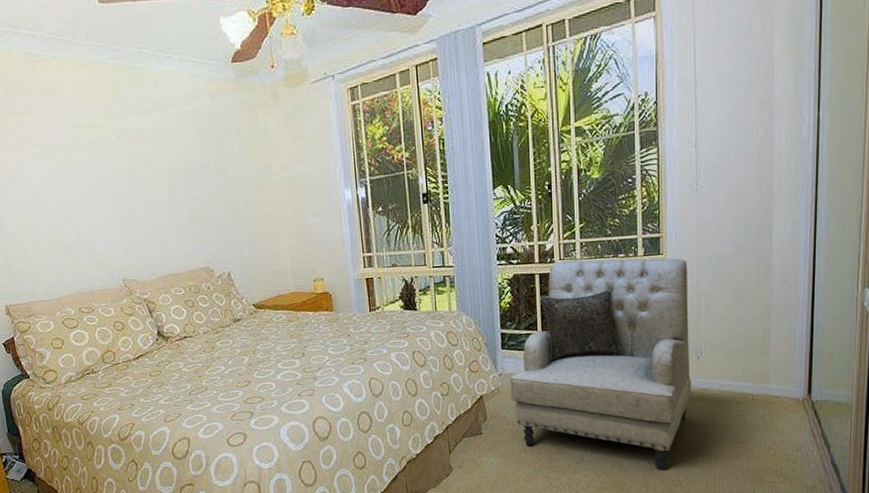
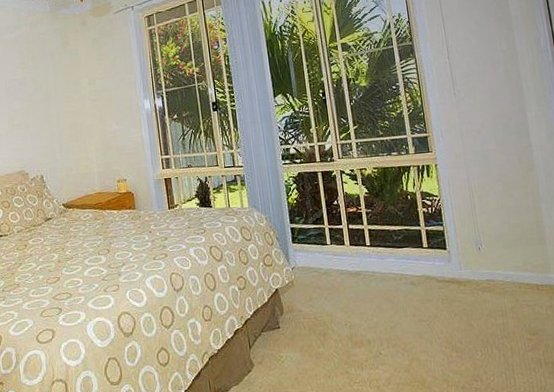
armchair: present [510,257,692,471] -> none [302,155,478,365]

